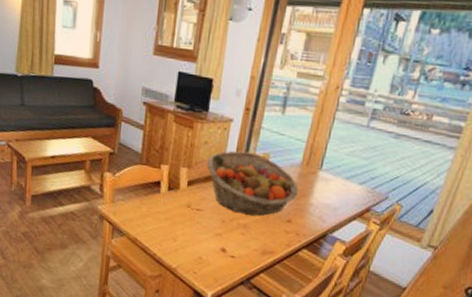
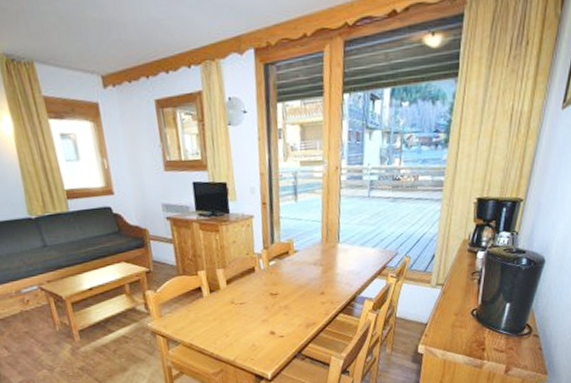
fruit basket: present [206,150,299,216] -> none [238,241,324,298]

